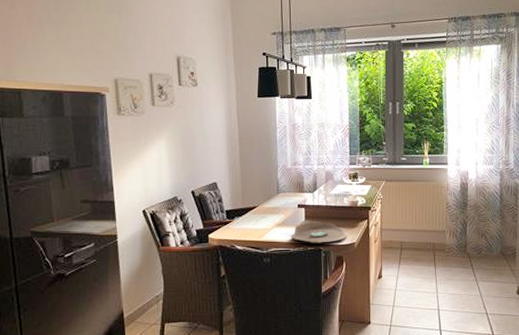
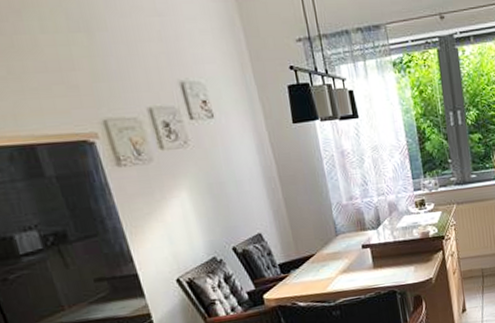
decorative bowl: present [291,219,347,243] -> none [360,260,423,286]

